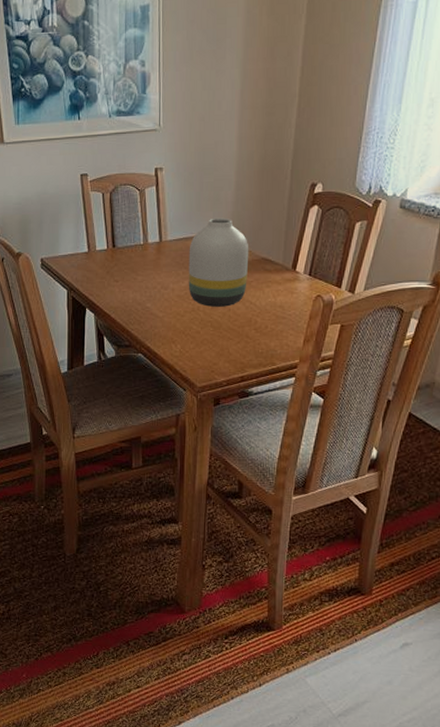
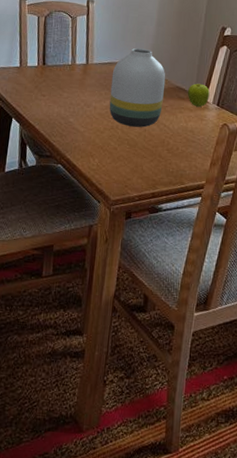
fruit: none [274,252,300,278] -> present [187,83,210,107]

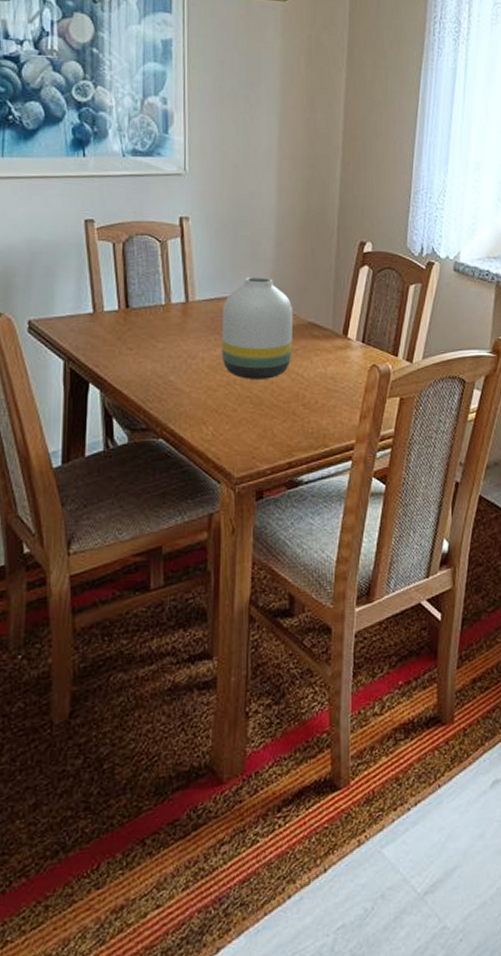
fruit: present [187,83,210,107] -> none [323,316,351,346]

